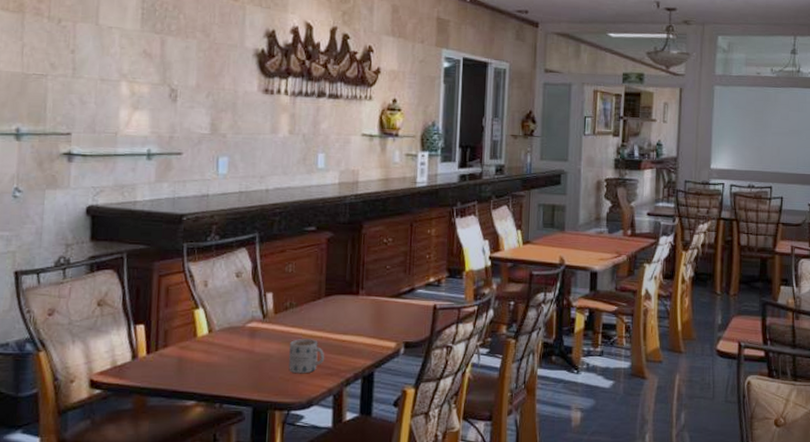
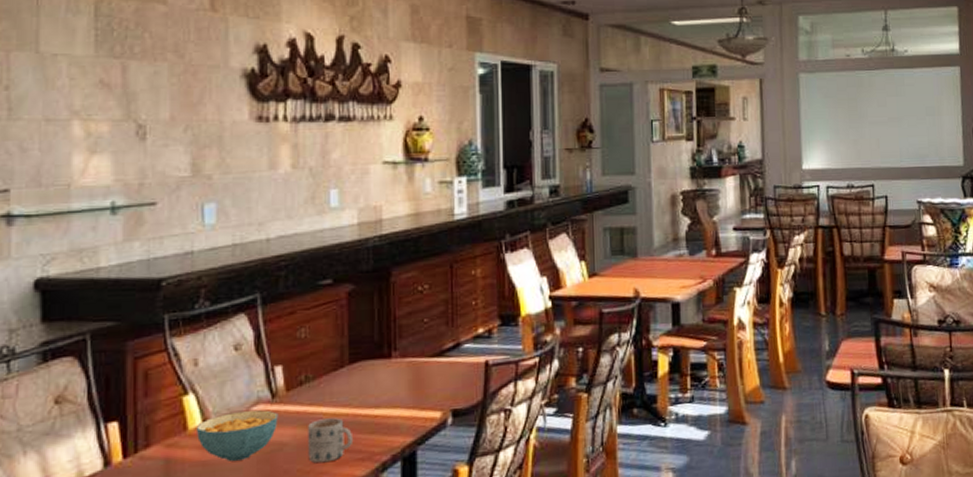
cereal bowl: none [203,327,268,365] -> present [195,410,279,461]

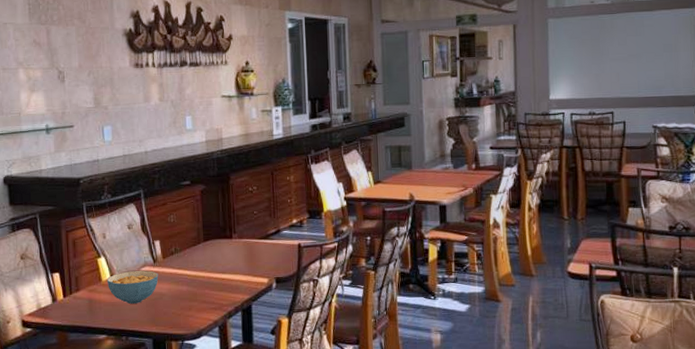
mug: present [308,417,354,463] -> none [178,279,209,309]

